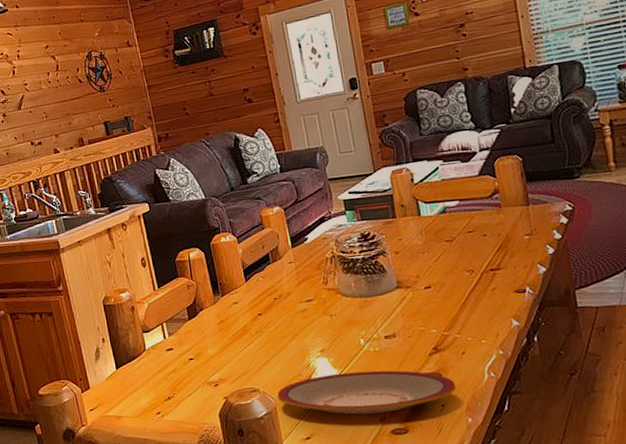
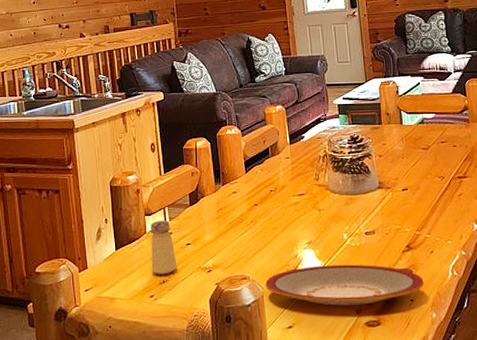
saltshaker: none [149,336,182,392] -> present [150,220,177,275]

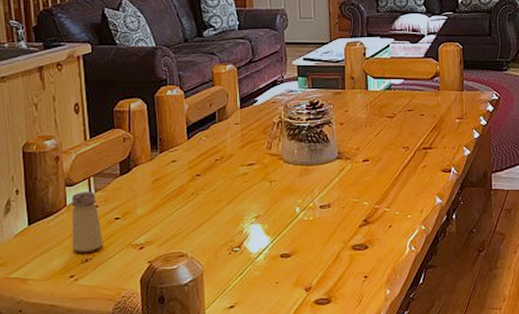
plate: present [266,264,424,306] -> none [206,239,380,284]

